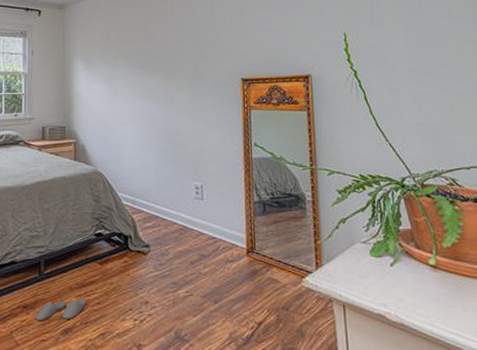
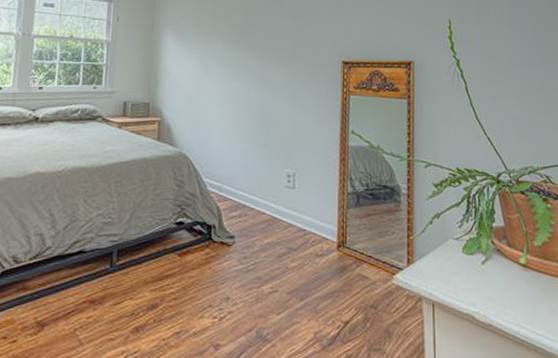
slippers: present [34,298,87,322] -> none [102,293,162,319]

